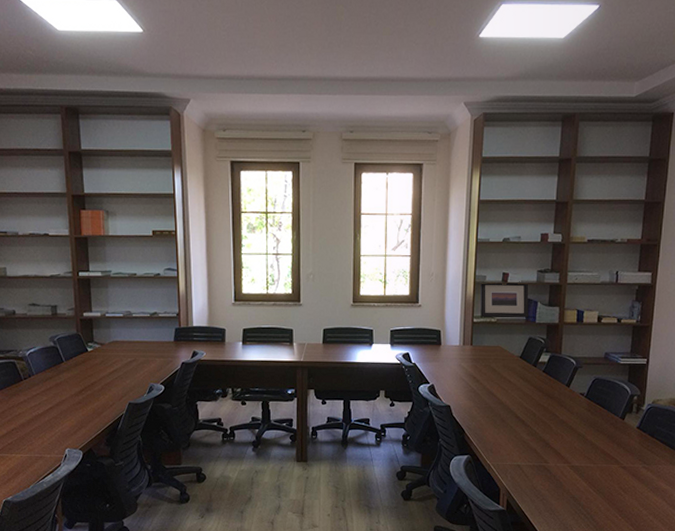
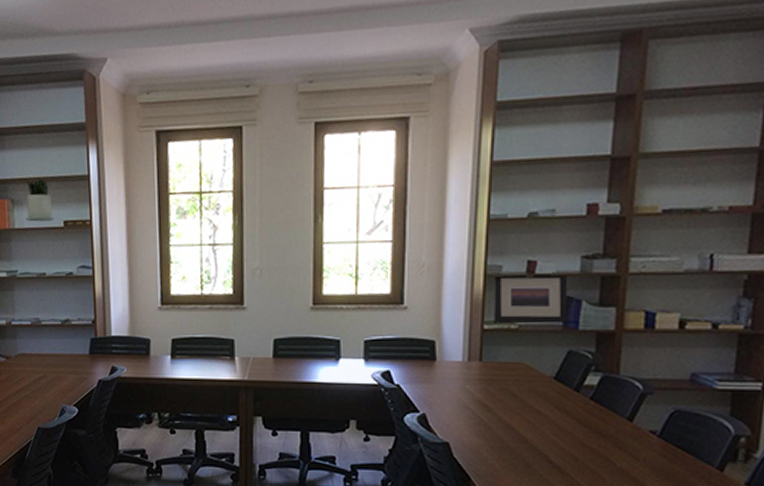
planter: none [118,193,145,231] -> present [25,177,55,222]

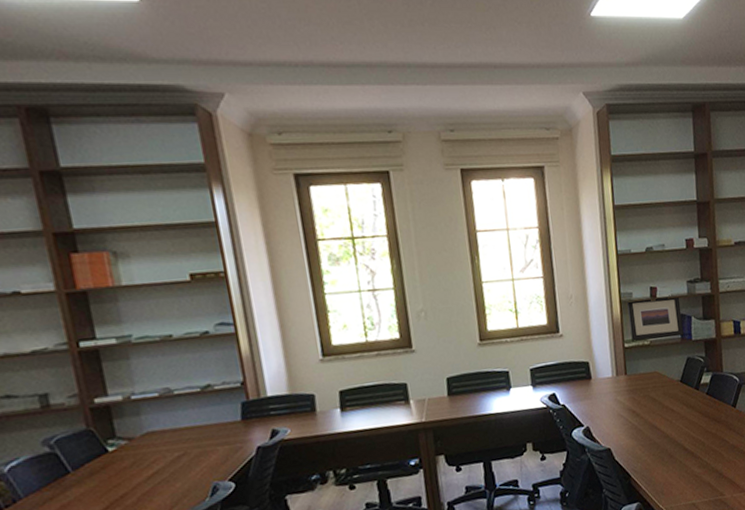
planter: present [25,177,55,222] -> none [130,225,177,277]

